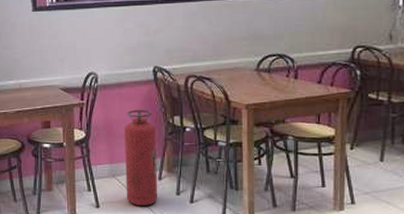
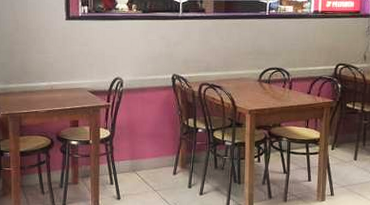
fire extinguisher: present [125,109,158,206] -> none [144,111,173,197]

